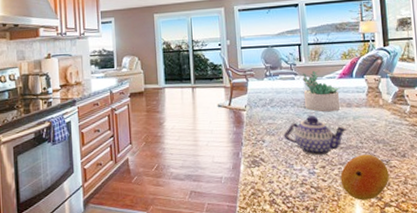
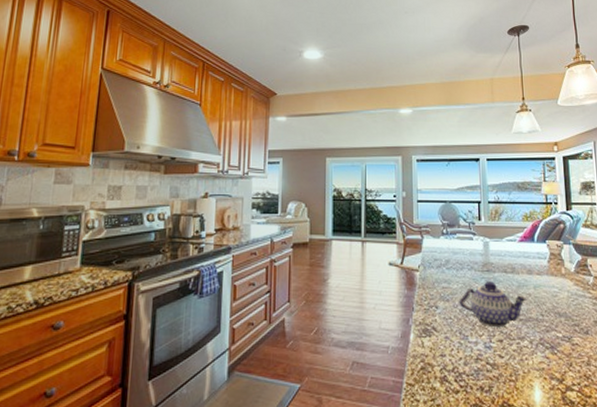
succulent plant: present [302,70,340,112] -> none [481,231,521,278]
fruit: present [340,154,389,201] -> none [519,328,571,382]

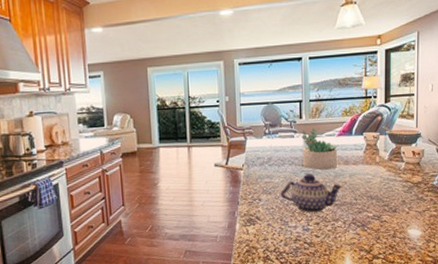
succulent plant: none [481,231,521,278] -> present [301,127,339,170]

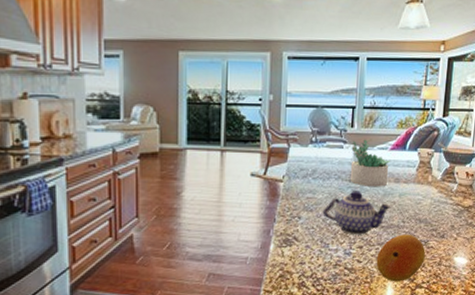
fruit: none [333,210,379,254] -> present [376,234,426,282]

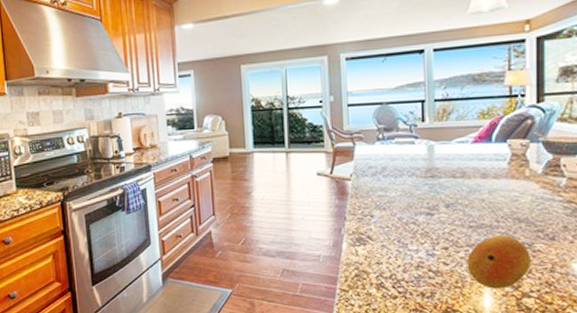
teapot: present [322,190,393,235] -> none [397,188,481,235]
succulent plant: present [350,139,391,187] -> none [424,132,474,184]

